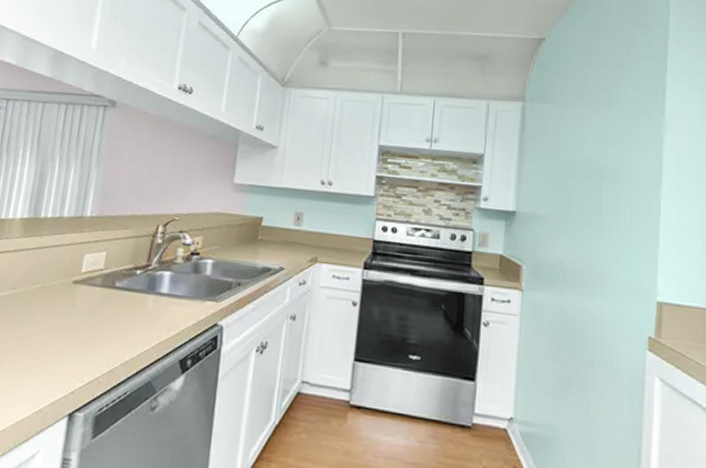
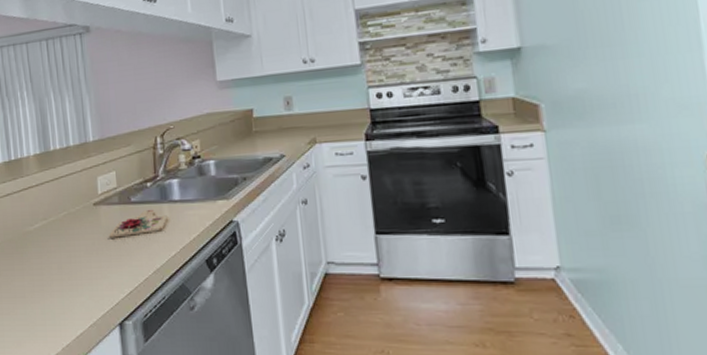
cutting board: none [81,298,150,323] -> present [109,210,168,238]

